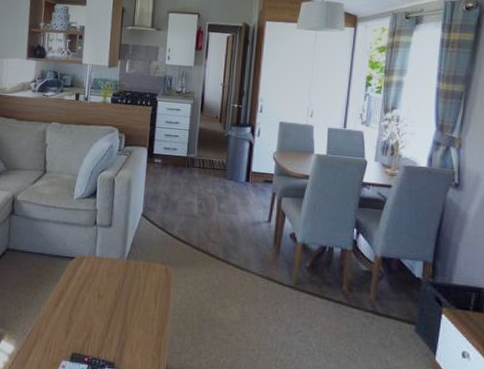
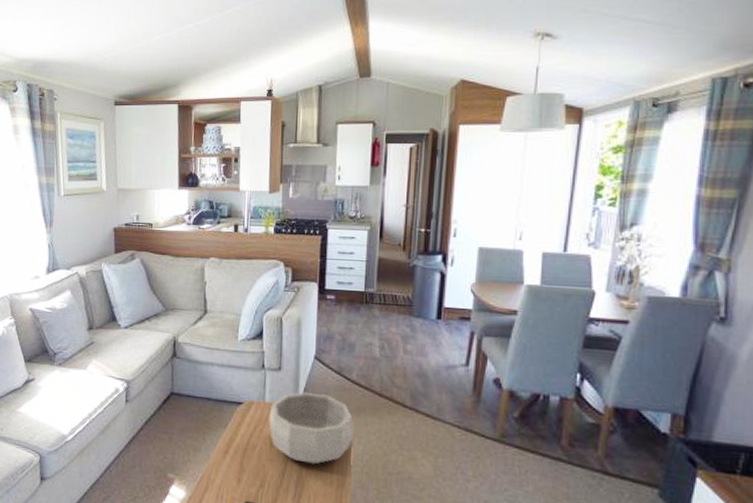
decorative bowl: none [98,246,174,315] -> present [269,392,355,465]

